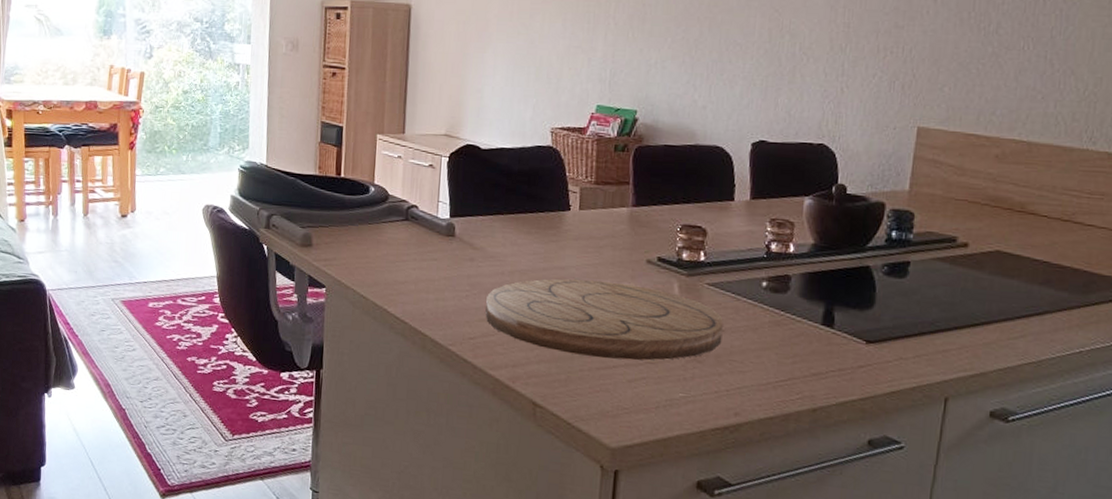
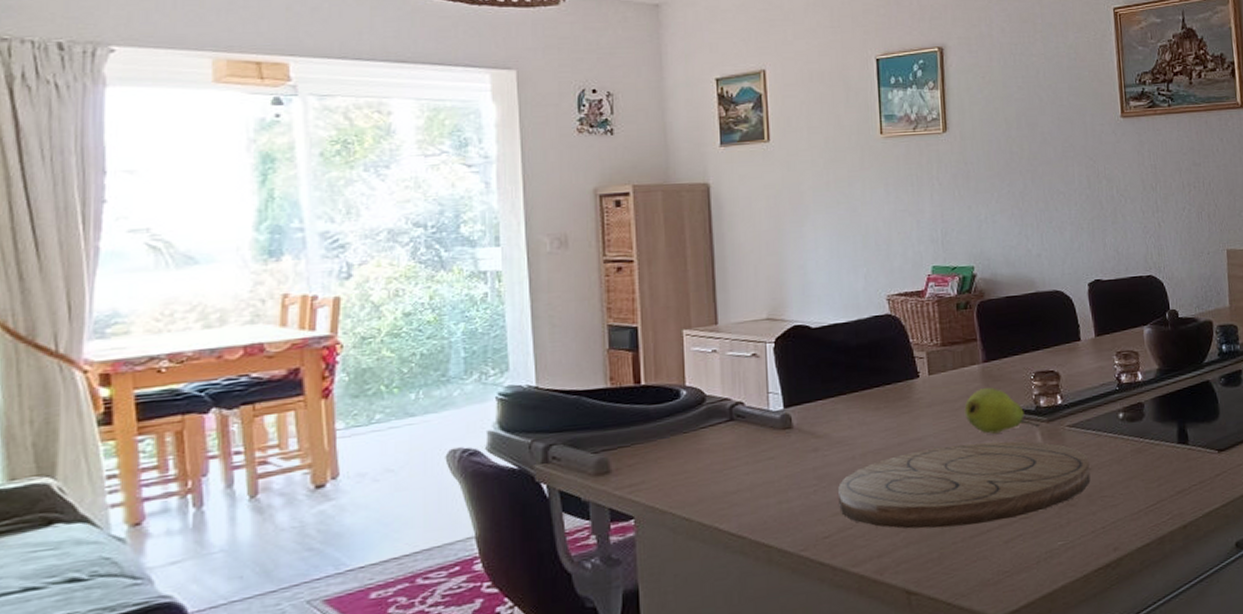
fruit: none [607,231,680,279] -> present [964,387,1041,434]

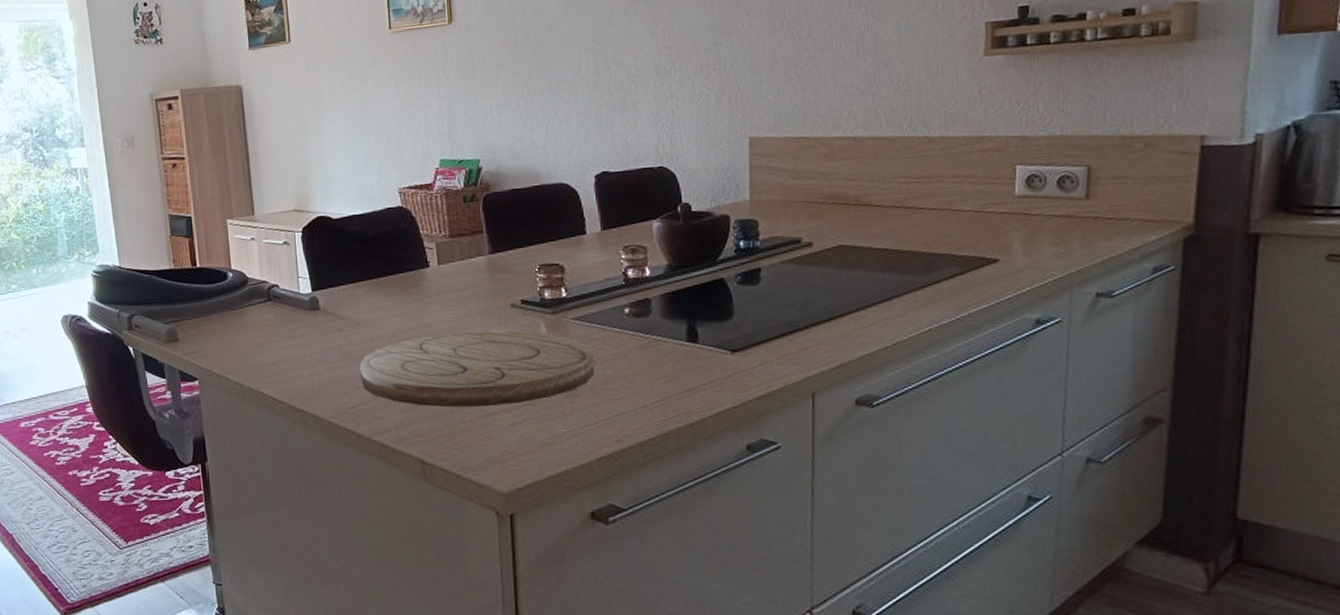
fruit: present [964,387,1041,434] -> none [471,279,545,323]

